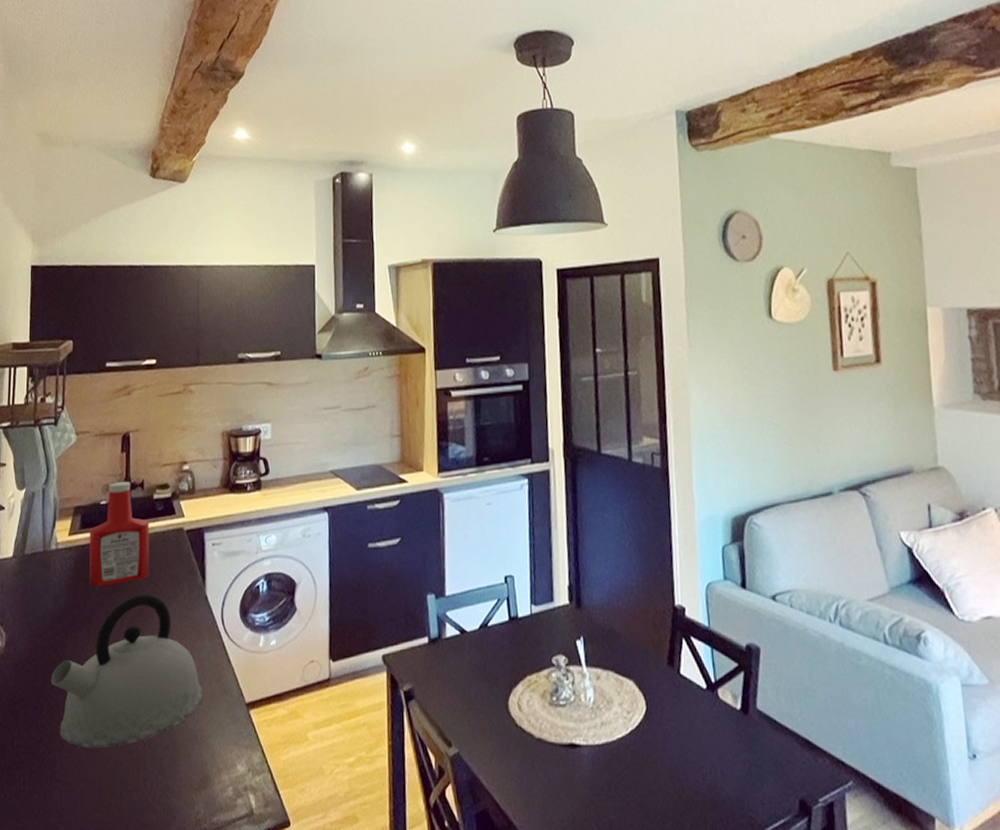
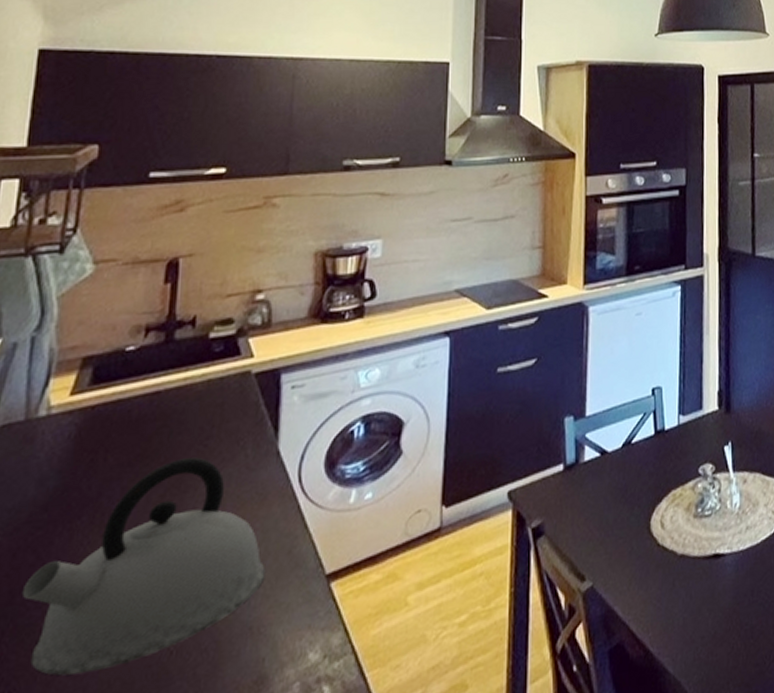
ketchup bottle: present [89,482,150,587] -> none [100,319,201,459]

